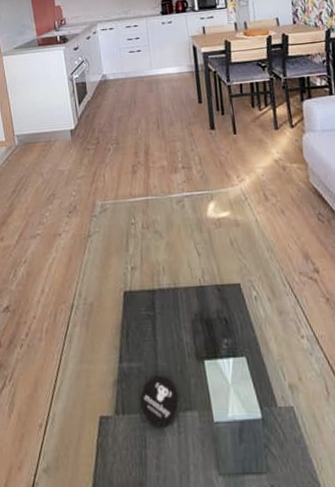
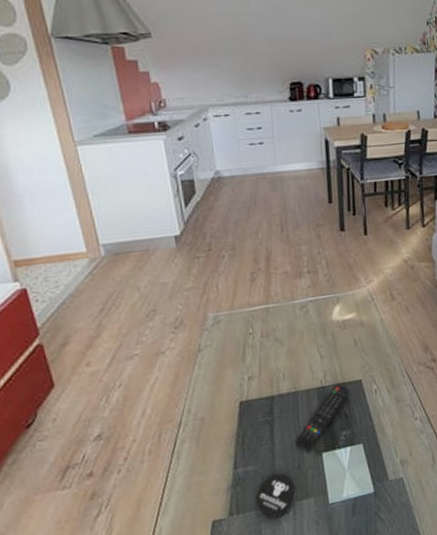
remote control: none [176,286,229,357] -> present [295,385,350,452]

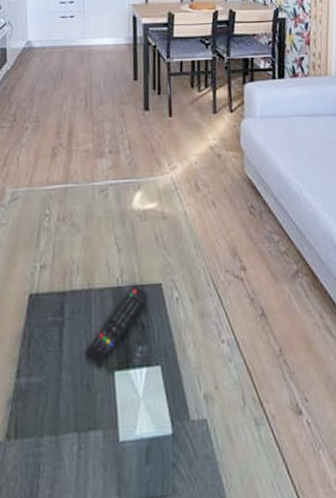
coaster: present [256,473,296,521] -> none [37,392,82,454]

